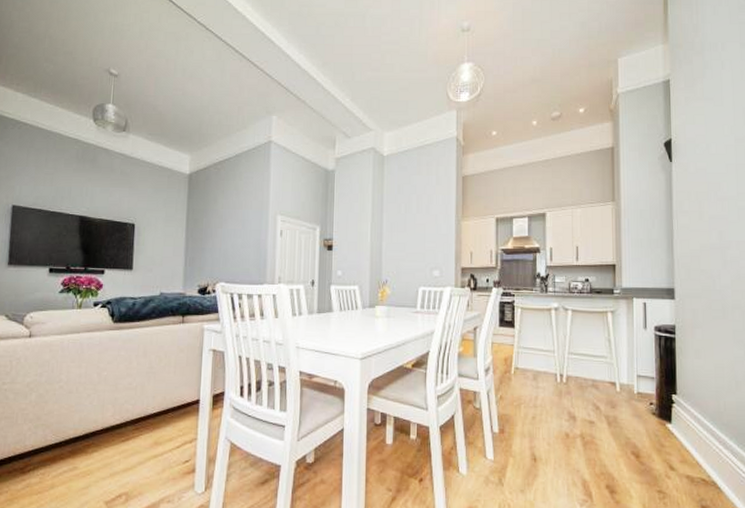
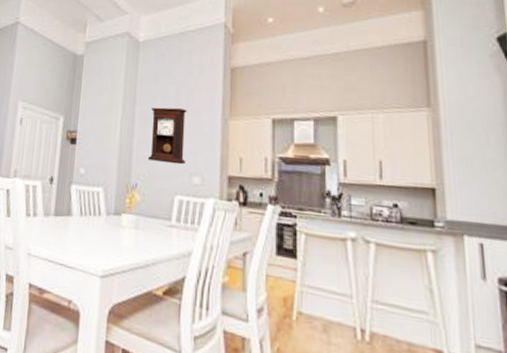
pendulum clock: none [395,213,427,261] -> present [147,107,187,165]

